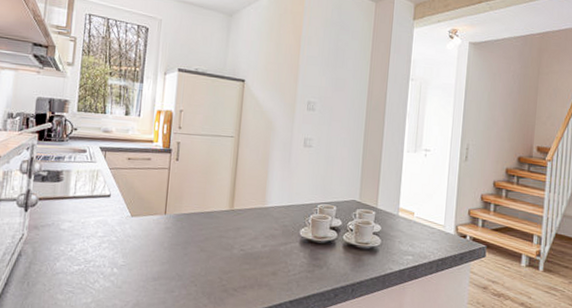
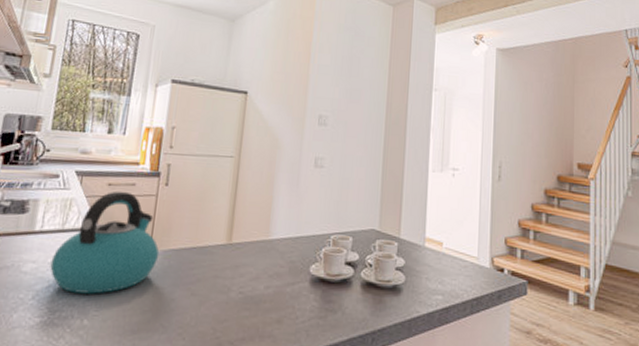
kettle: none [83,164,173,248] -> present [50,191,160,294]

